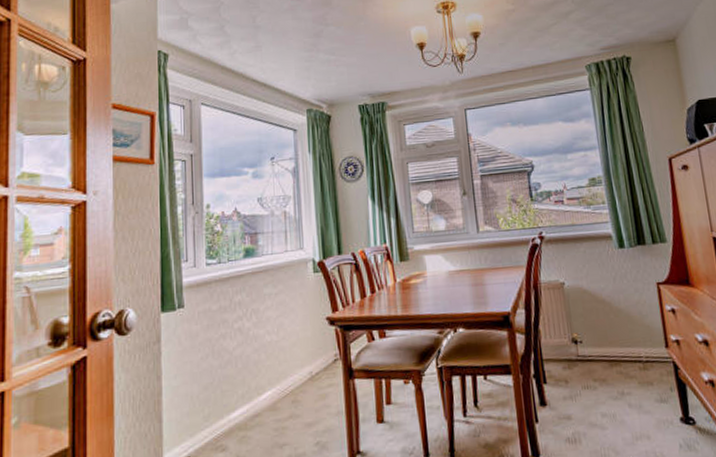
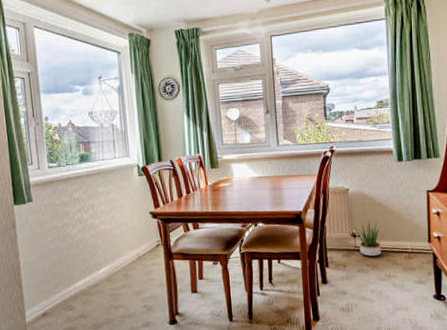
potted plant: none [573,321,614,369] -> present [353,220,387,257]

